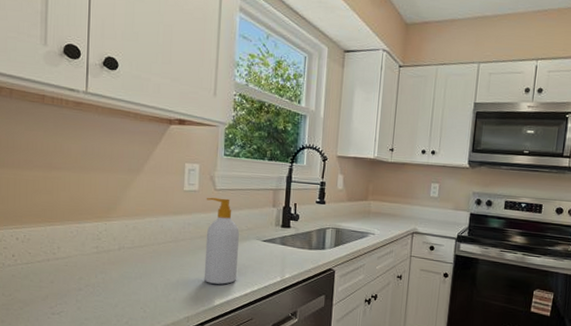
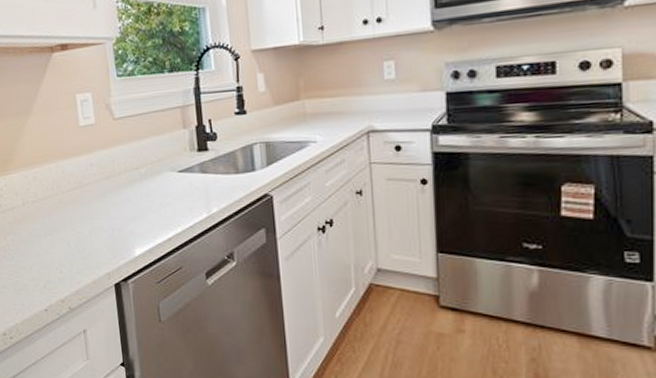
soap bottle: present [203,197,239,285] -> none [105,127,155,231]

